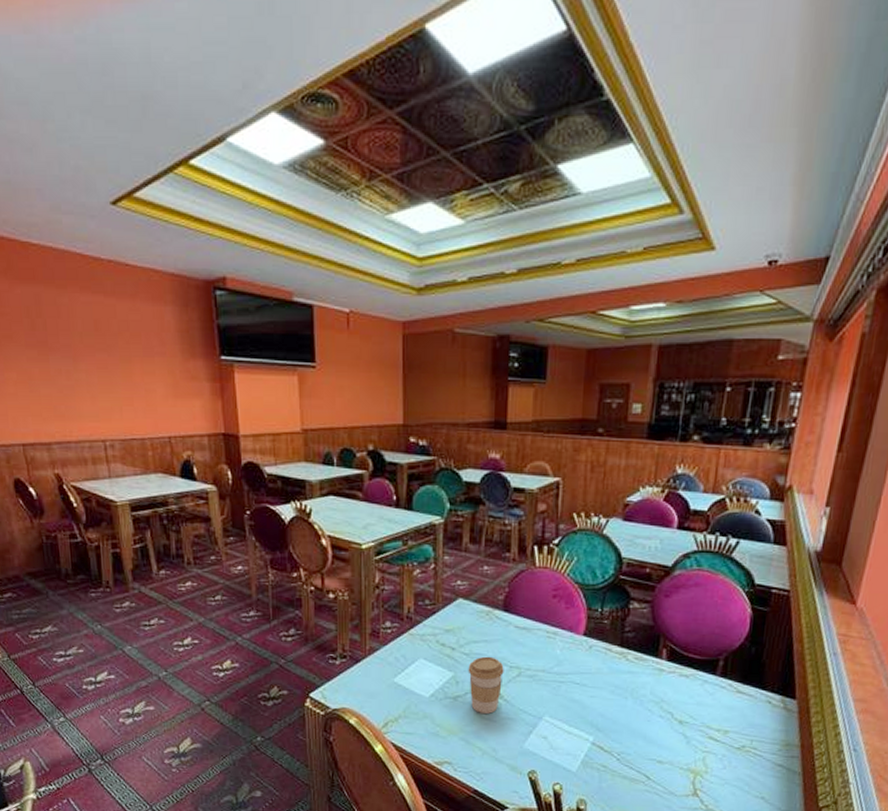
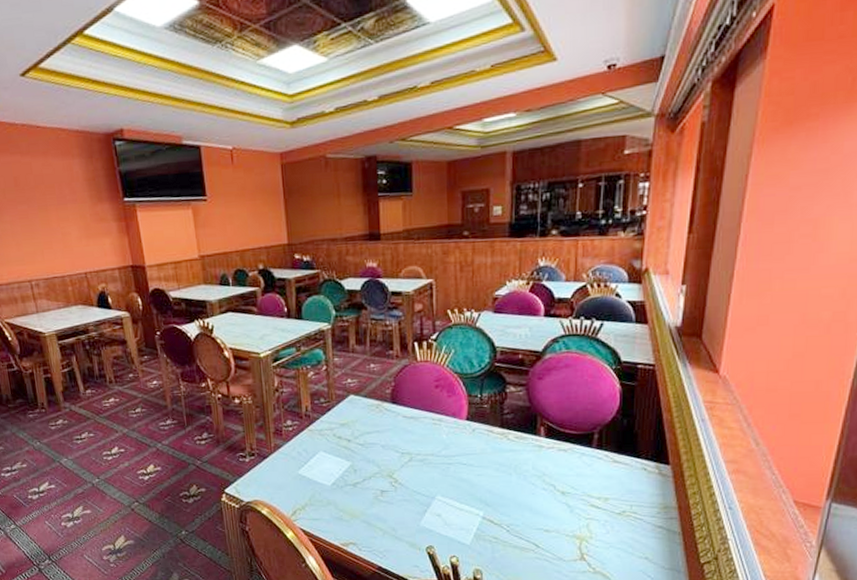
coffee cup: present [468,656,504,714] -> none [363,445,397,497]

